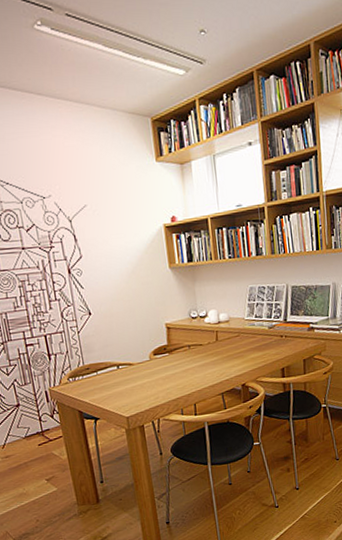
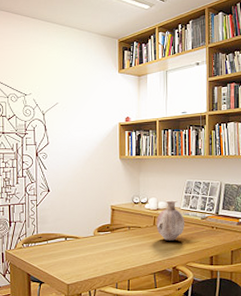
vase: none [219,310,251,357] -> present [156,200,185,241]

